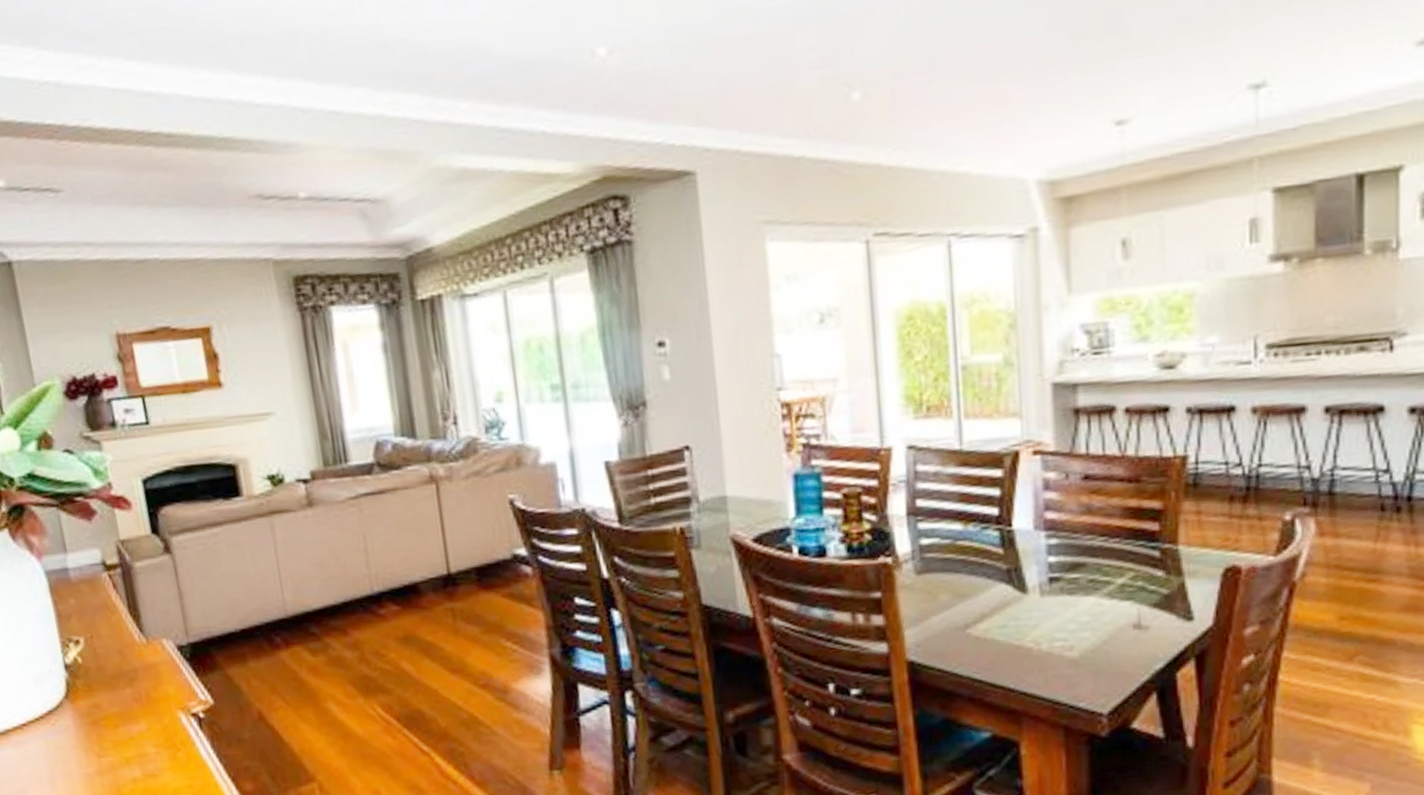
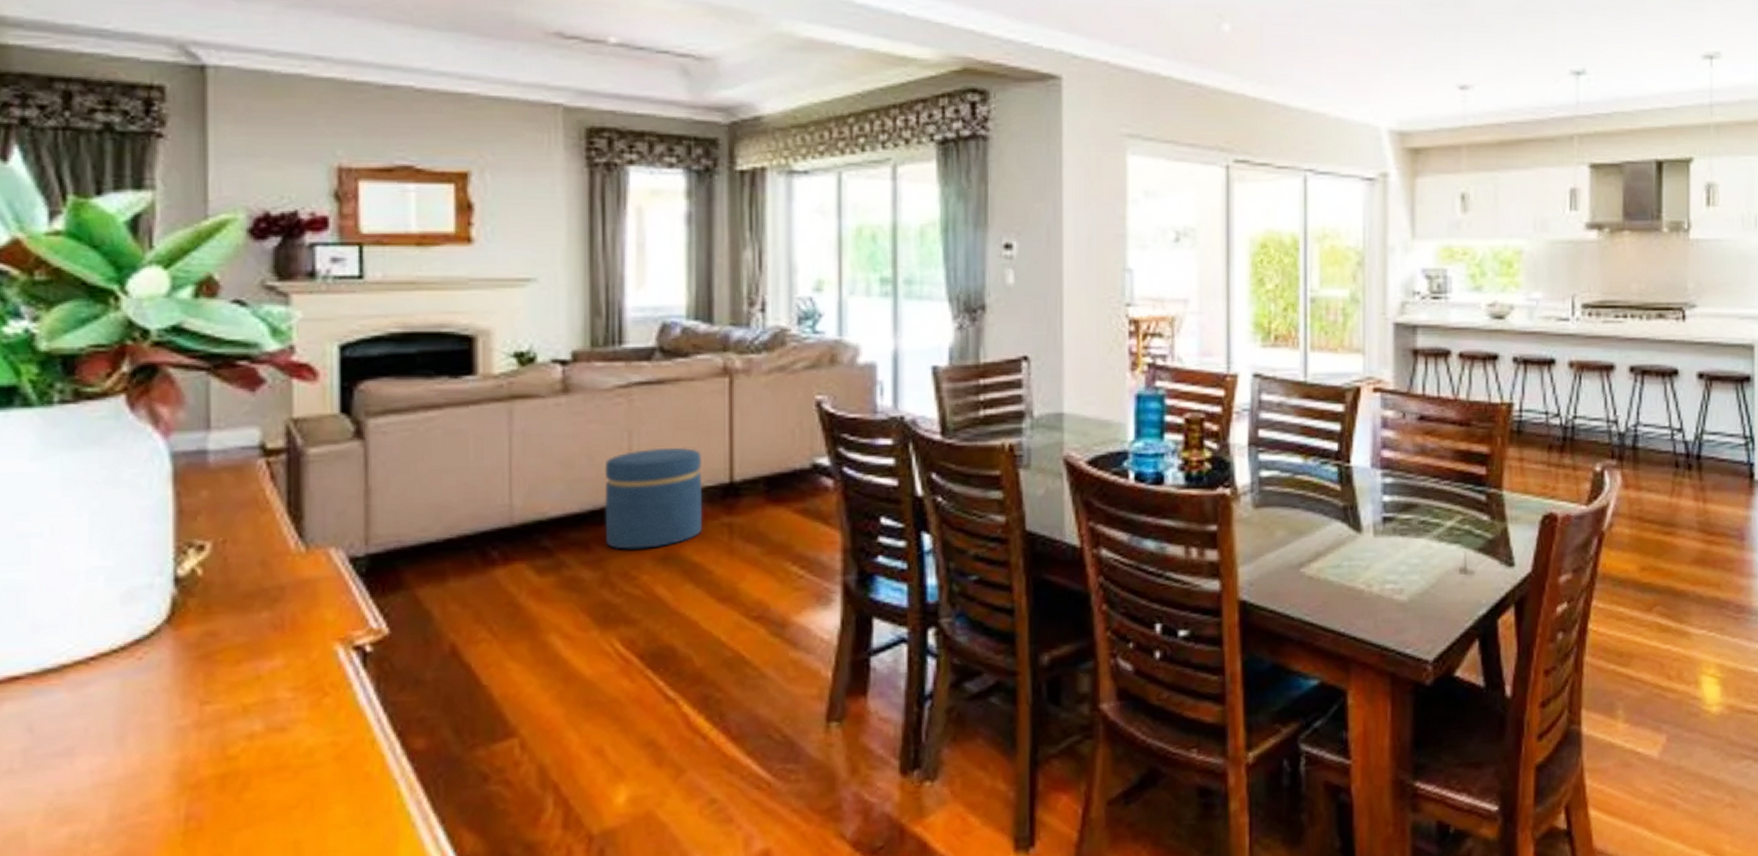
ottoman: none [348,546,431,633] -> present [604,447,702,550]

